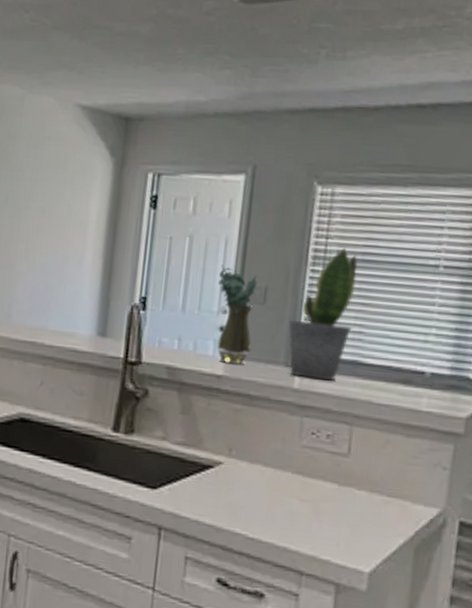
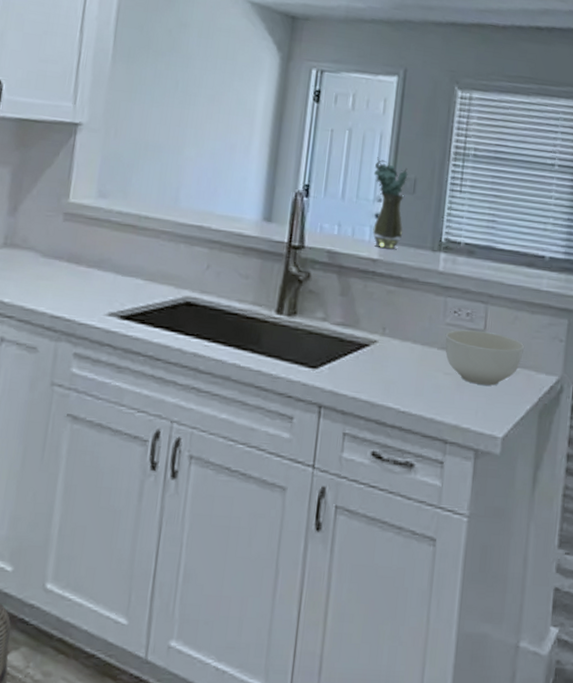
potted plant: present [288,247,358,381] -> none [434,145,491,264]
bowl: none [301,453,398,516] -> present [445,329,525,386]

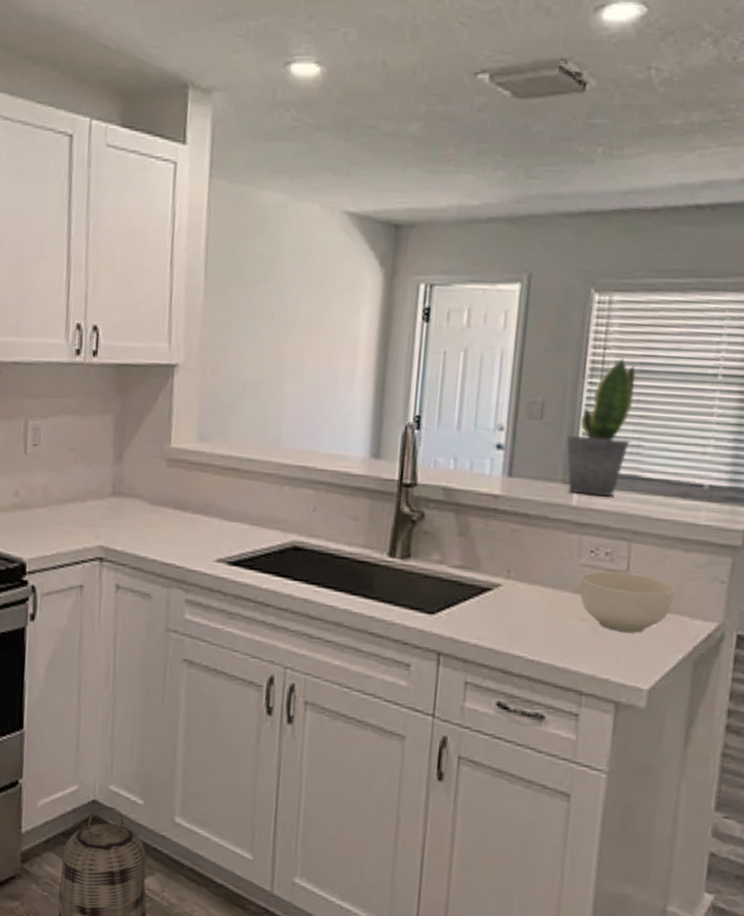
vase: present [372,157,408,250] -> none [493,379,535,484]
potted plant: none [434,145,491,264] -> present [566,358,636,497]

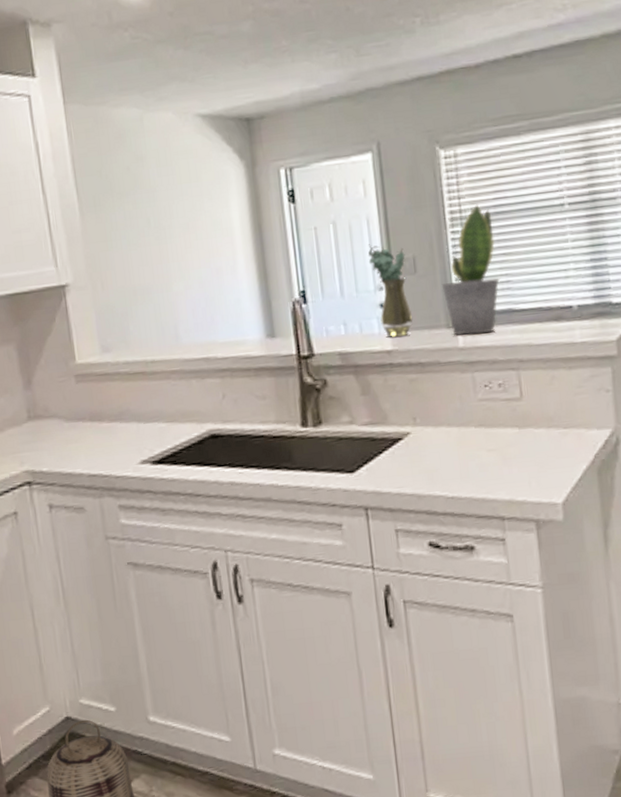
vase: none [493,379,535,484] -> present [368,244,413,338]
bowl: present [580,571,677,633] -> none [480,398,569,455]

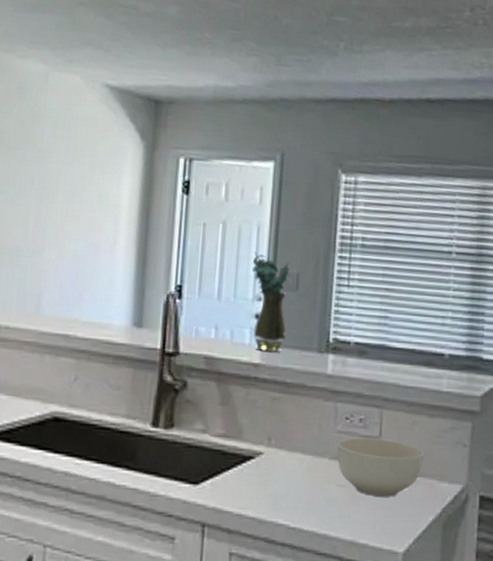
potted plant: present [441,204,501,335] -> none [320,234,381,365]
bowl: none [480,398,569,455] -> present [337,437,425,497]

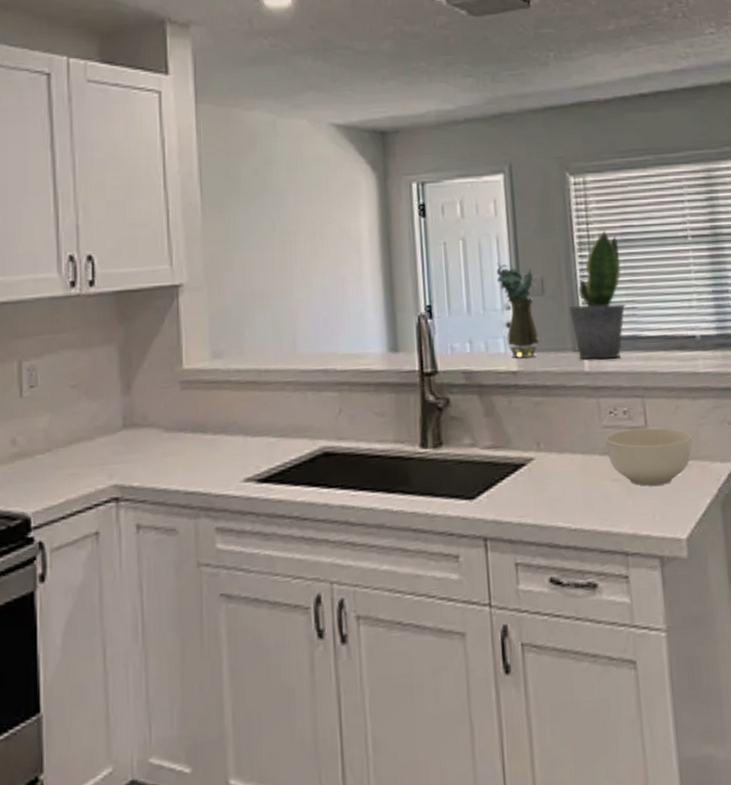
potted plant: none [320,234,381,365] -> present [568,230,627,359]

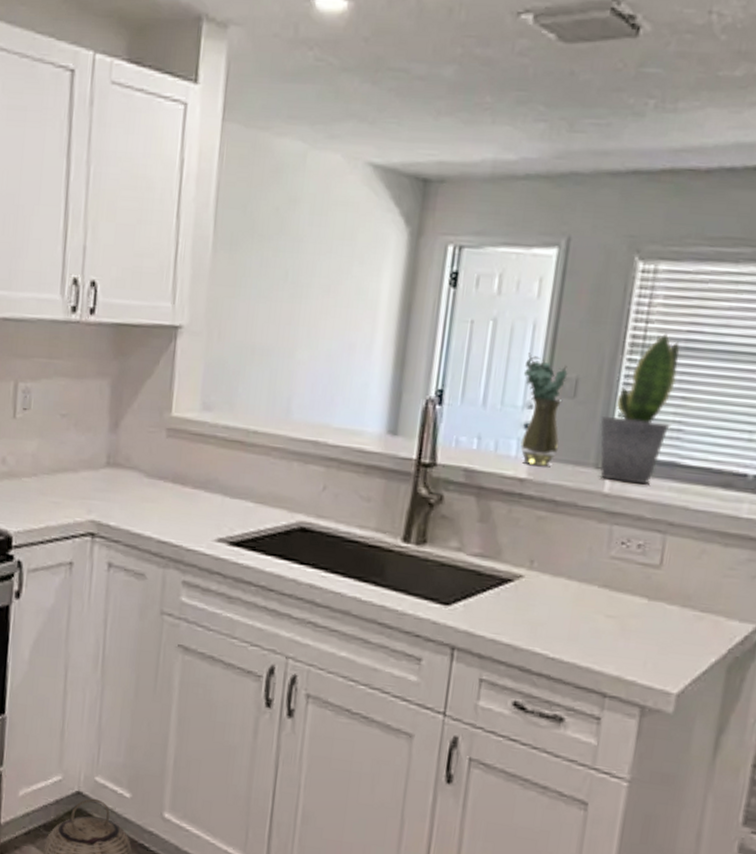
bowl: present [605,427,693,486] -> none [608,564,713,633]

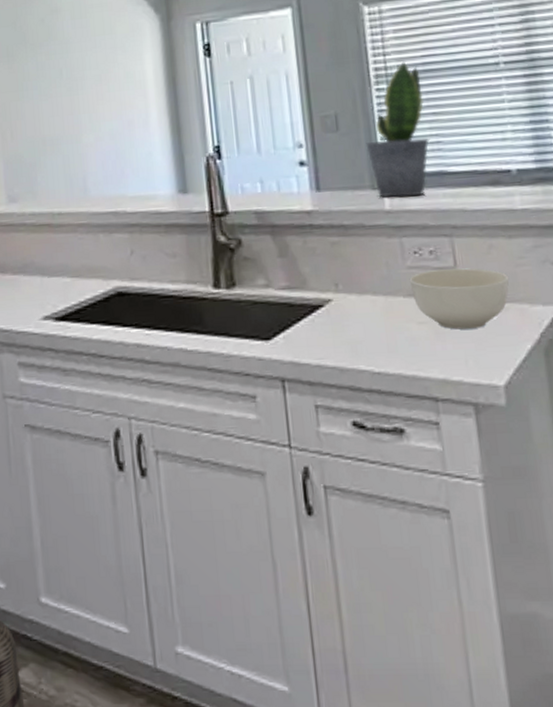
vase: present [520,353,568,467] -> none [286,100,335,198]
bowl: none [608,564,713,633] -> present [409,268,509,330]

